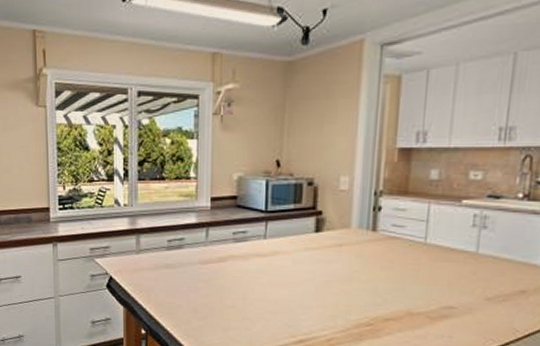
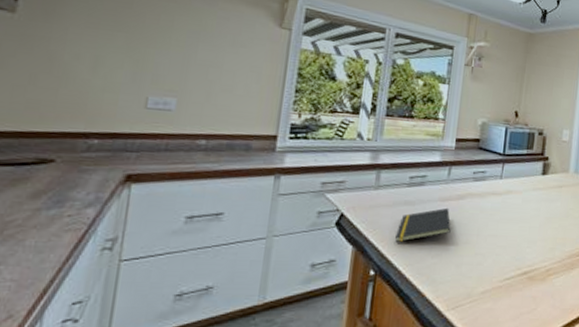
notepad: none [161,270,214,305] -> present [395,207,451,243]

